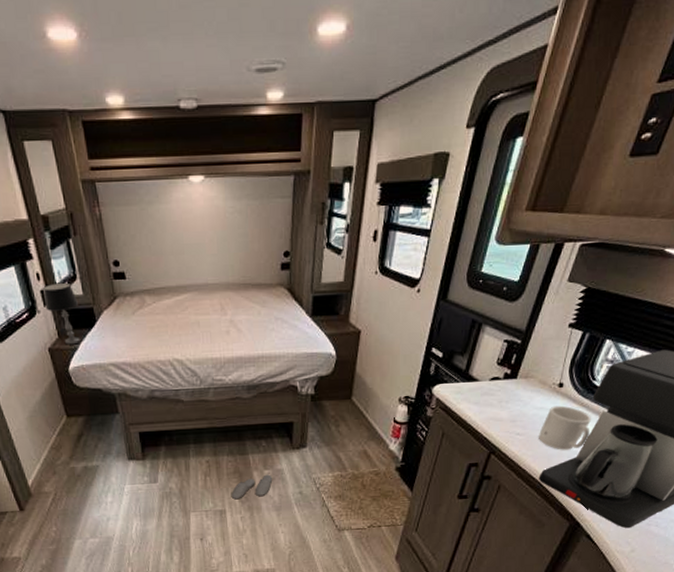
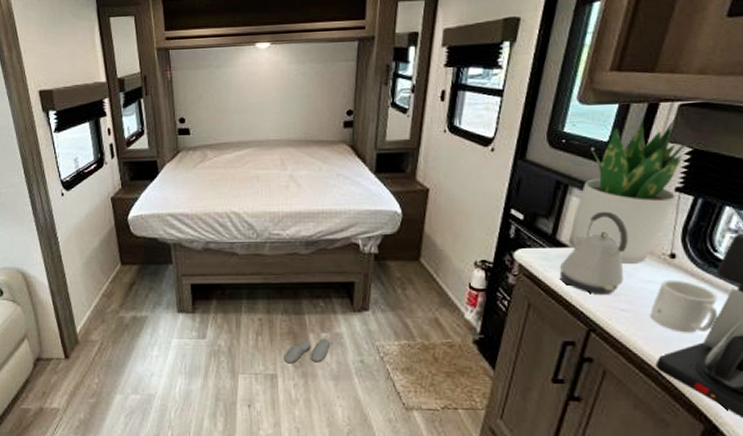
table lamp: present [43,282,80,345] -> none [112,137,144,195]
kettle: none [469,347,528,423] -> present [559,211,629,296]
planter: none [479,258,583,394] -> present [568,118,688,263]

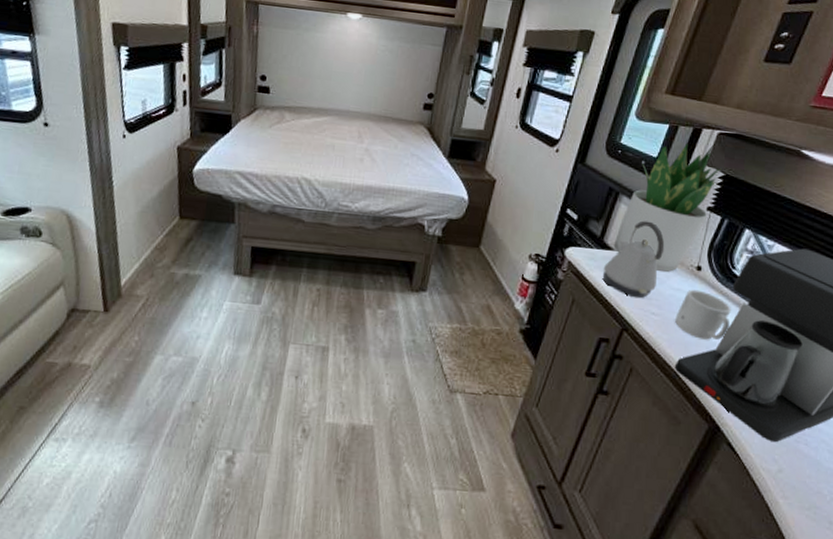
slippers: present [283,338,329,364] -> none [337,314,385,339]

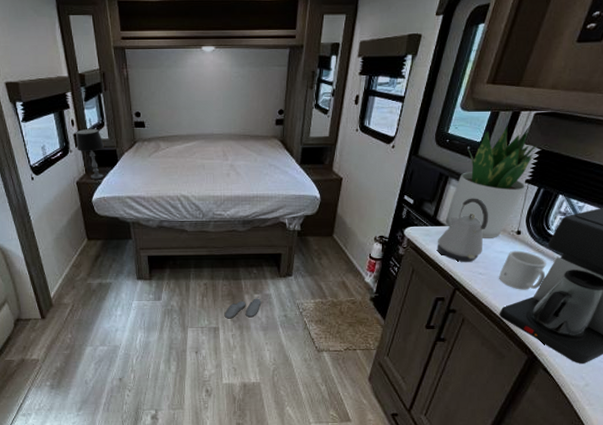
table lamp: none [184,86,219,148] -> present [76,128,105,180]
slippers: none [337,314,385,339] -> present [224,298,260,319]

